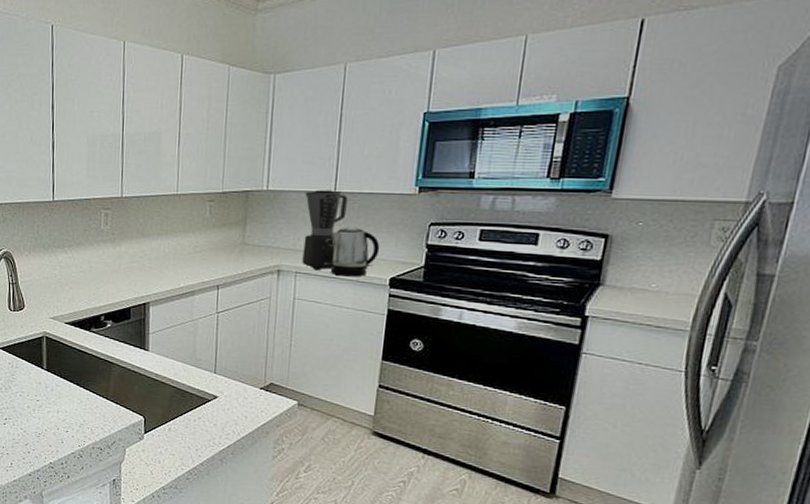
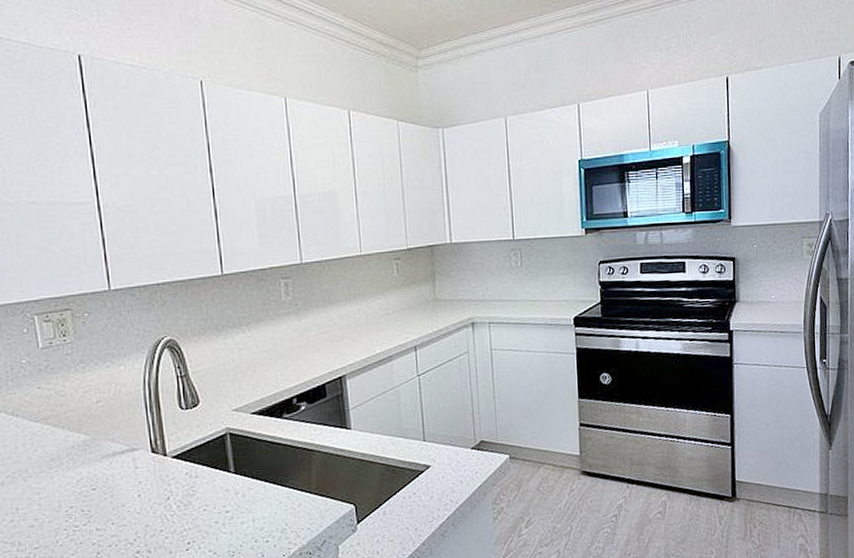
blender: present [302,189,348,271] -> none [487,237,527,319]
kettle: present [330,227,380,277] -> none [517,272,561,321]

